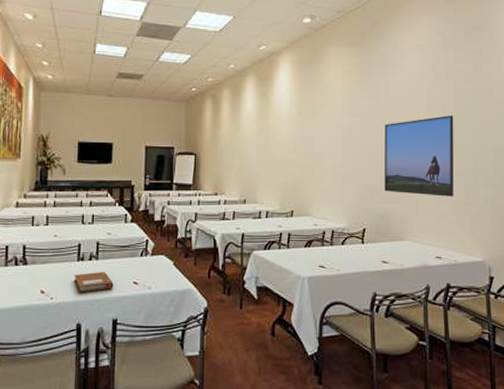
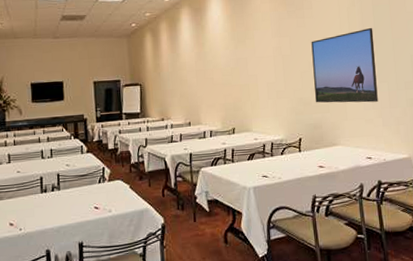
notebook: present [74,271,114,293] -> none [40,200,77,222]

